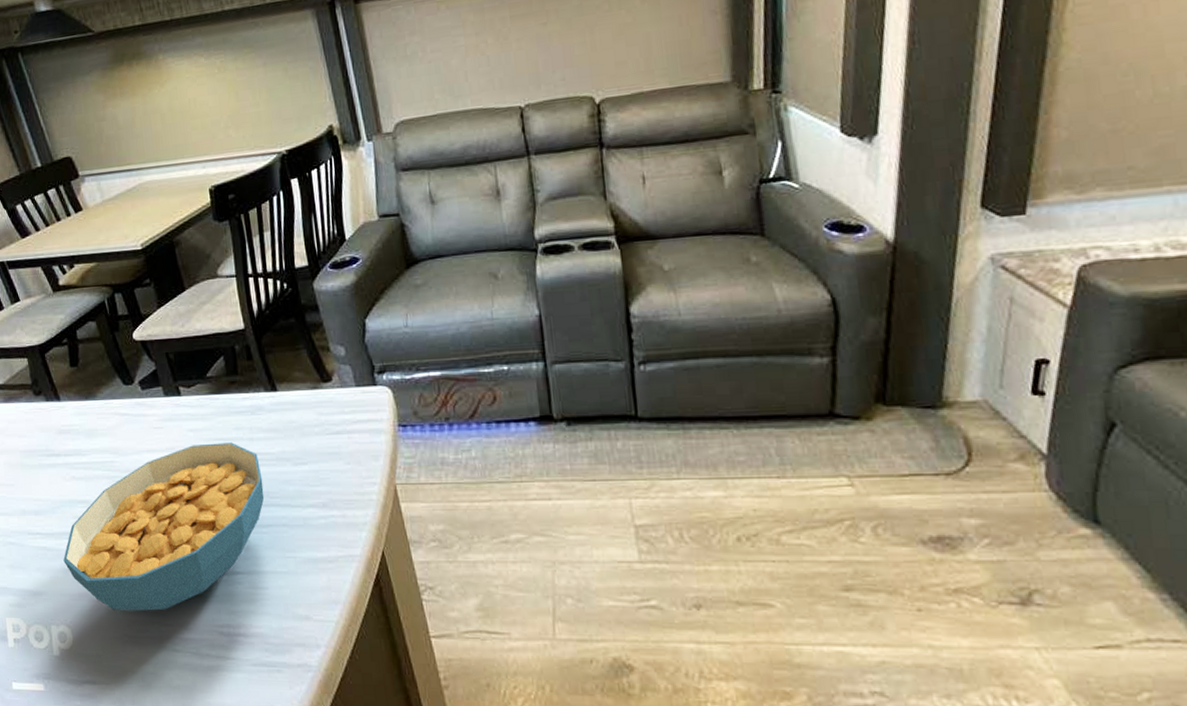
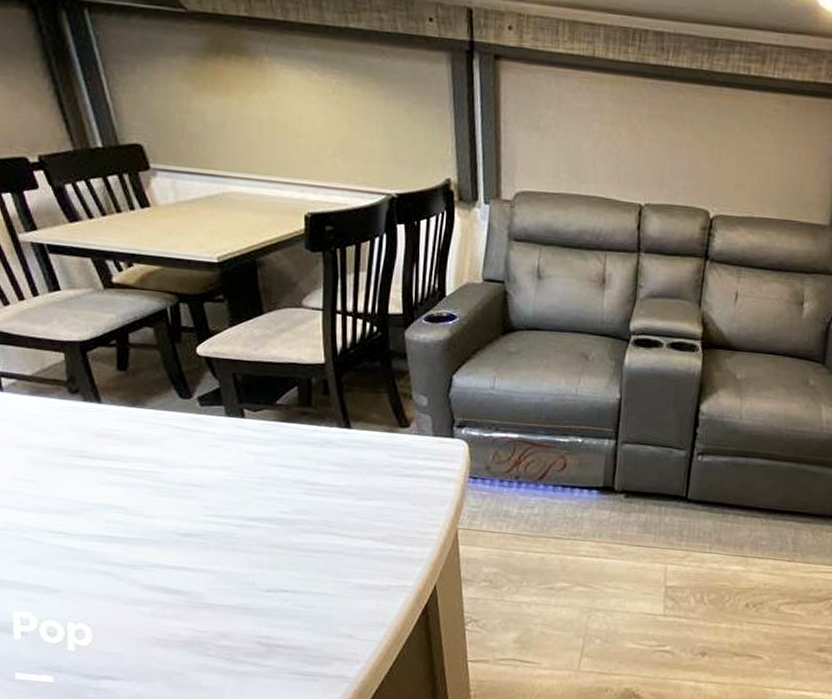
cereal bowl: present [63,442,265,612] -> none [89,467,324,618]

